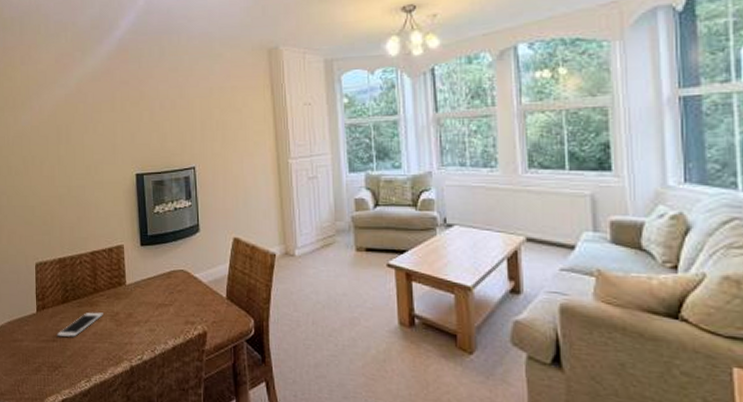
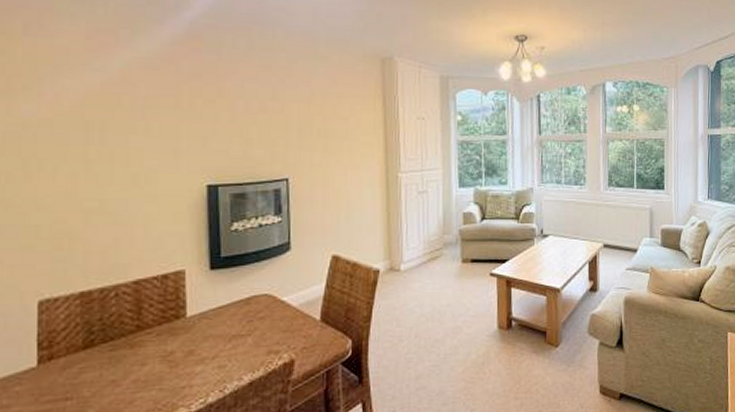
cell phone: present [56,312,103,337] -> none [72,354,150,393]

